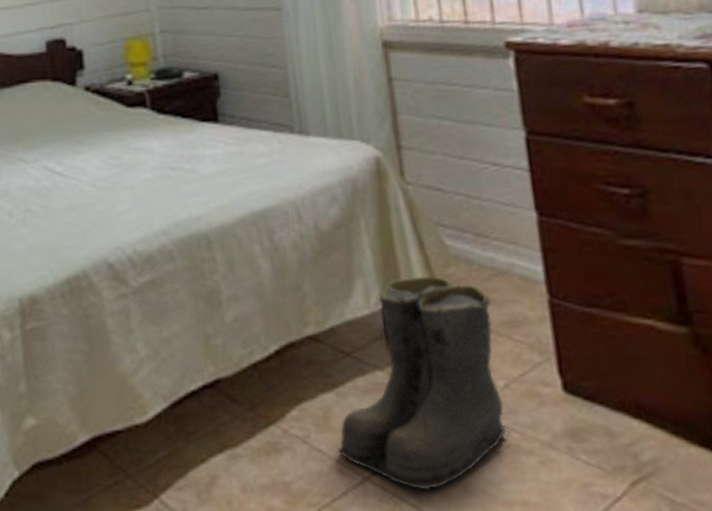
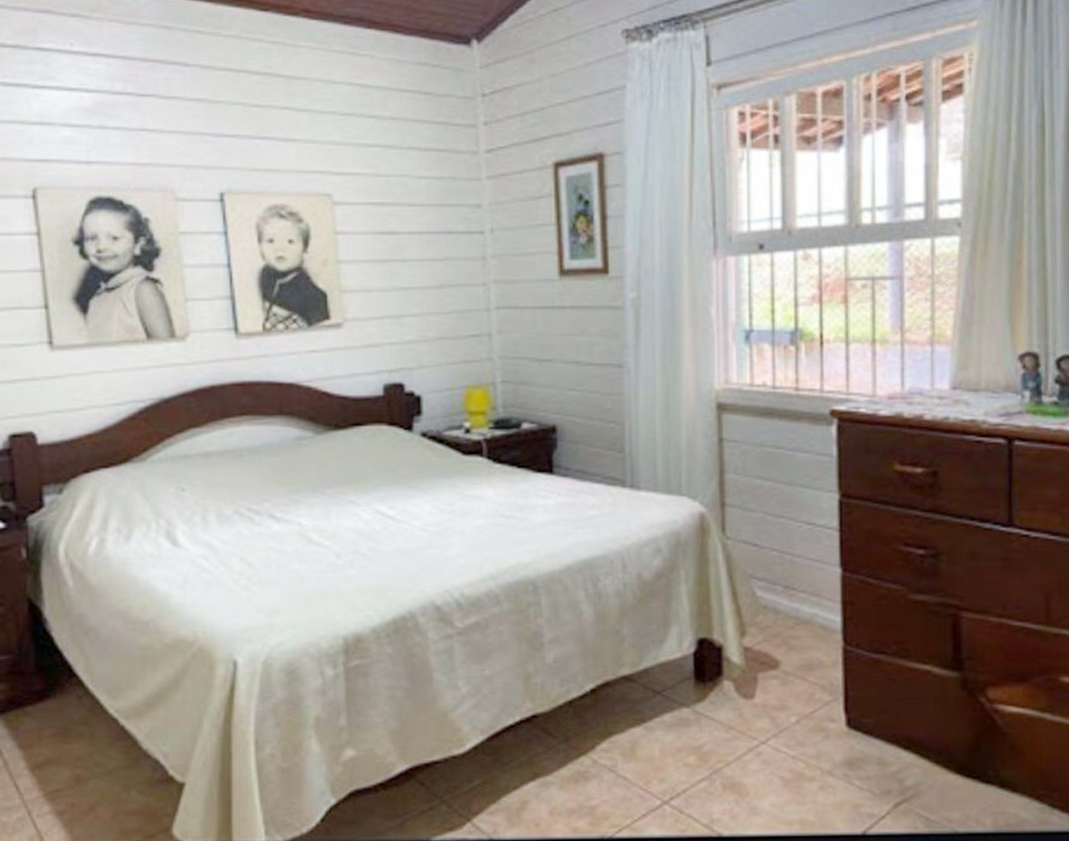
boots: present [338,276,512,491] -> none [642,623,798,812]

